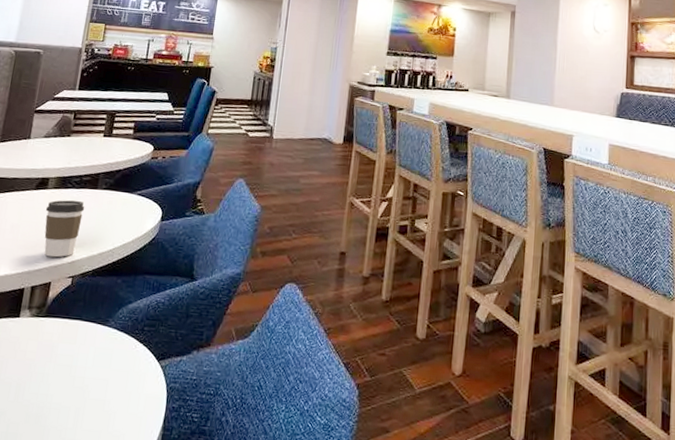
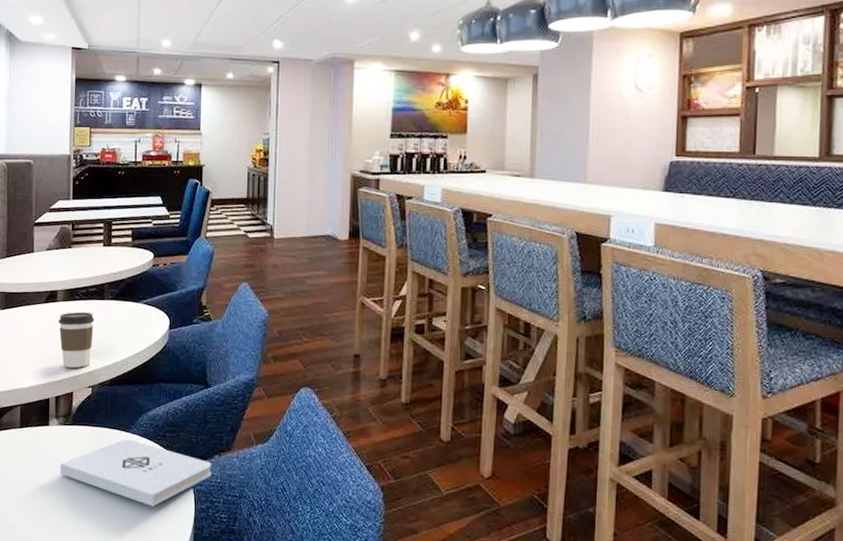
notepad: none [24,333,189,405] -> present [60,439,212,506]

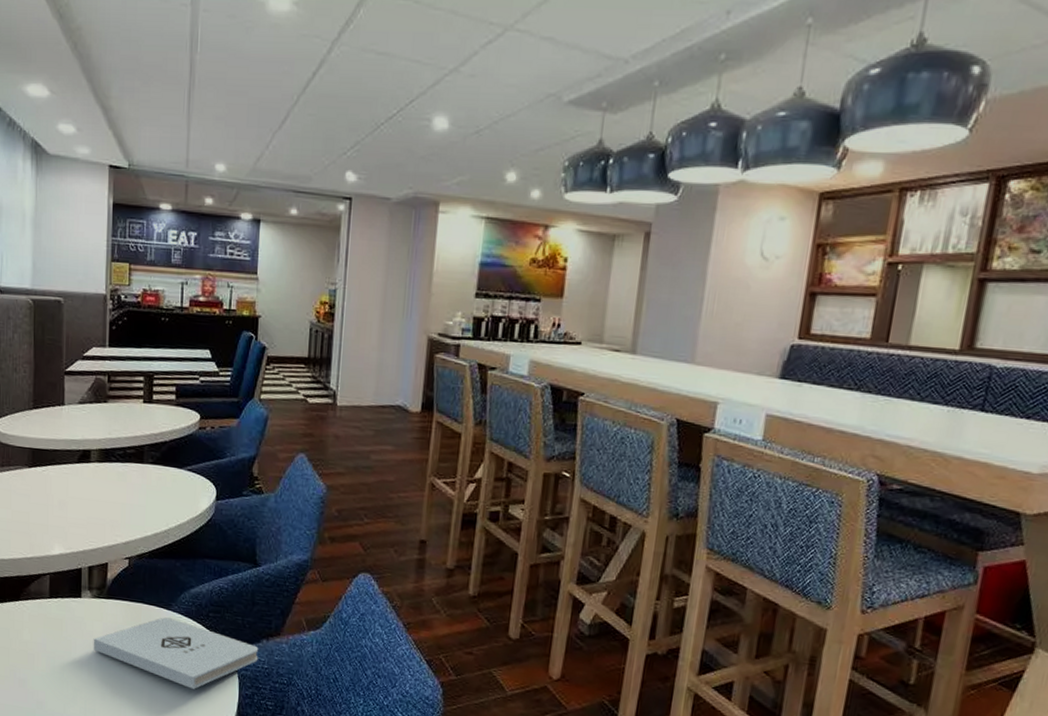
coffee cup: present [58,312,95,368] -> none [91,475,133,537]

